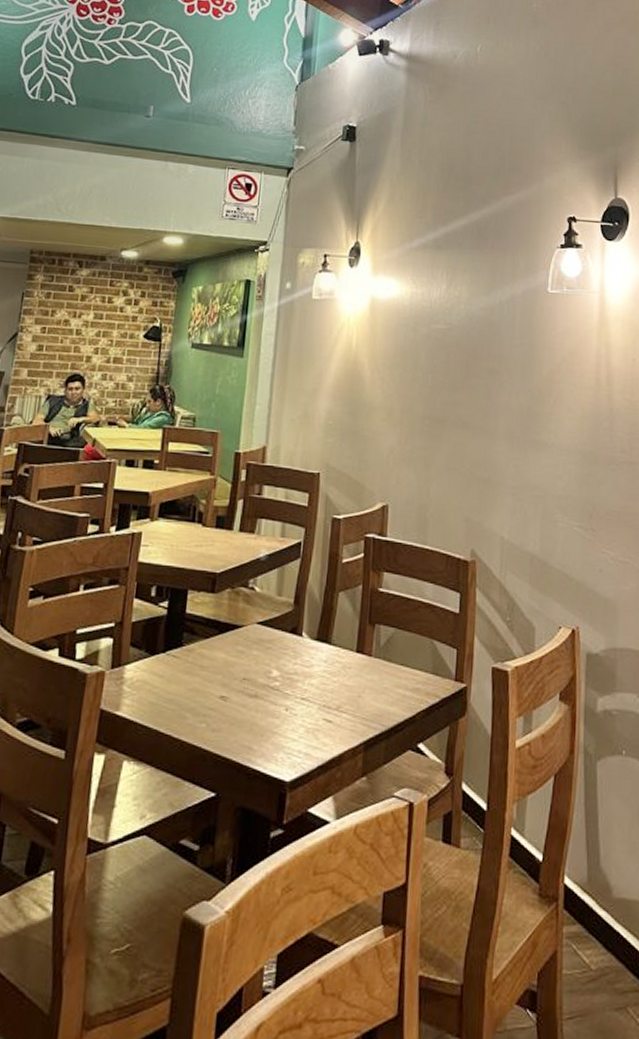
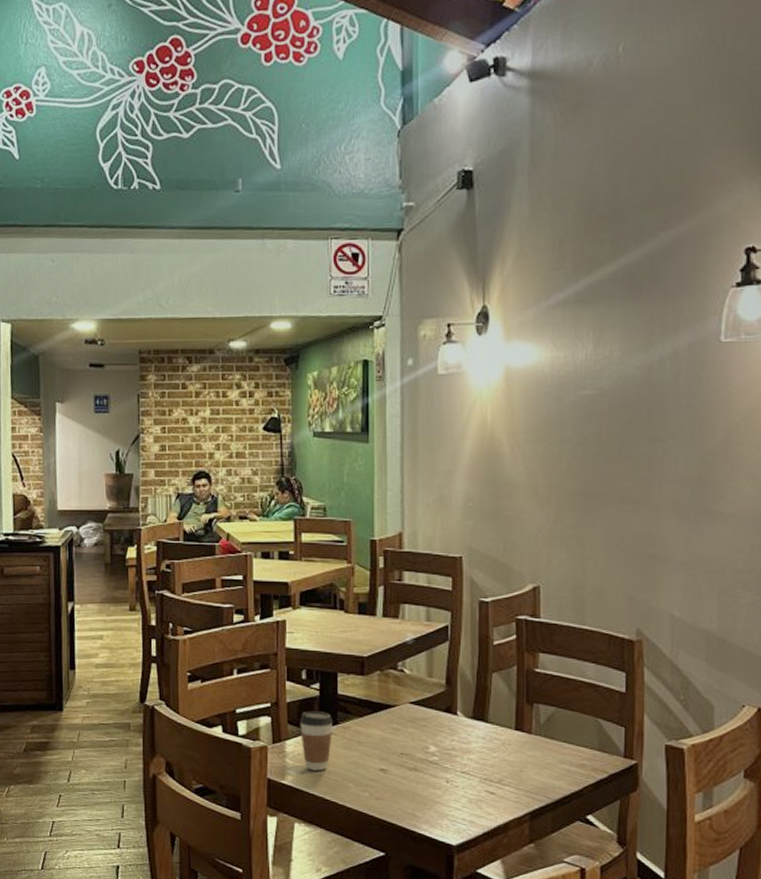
coffee cup: none [142,631,178,700] -> present [300,711,334,771]

